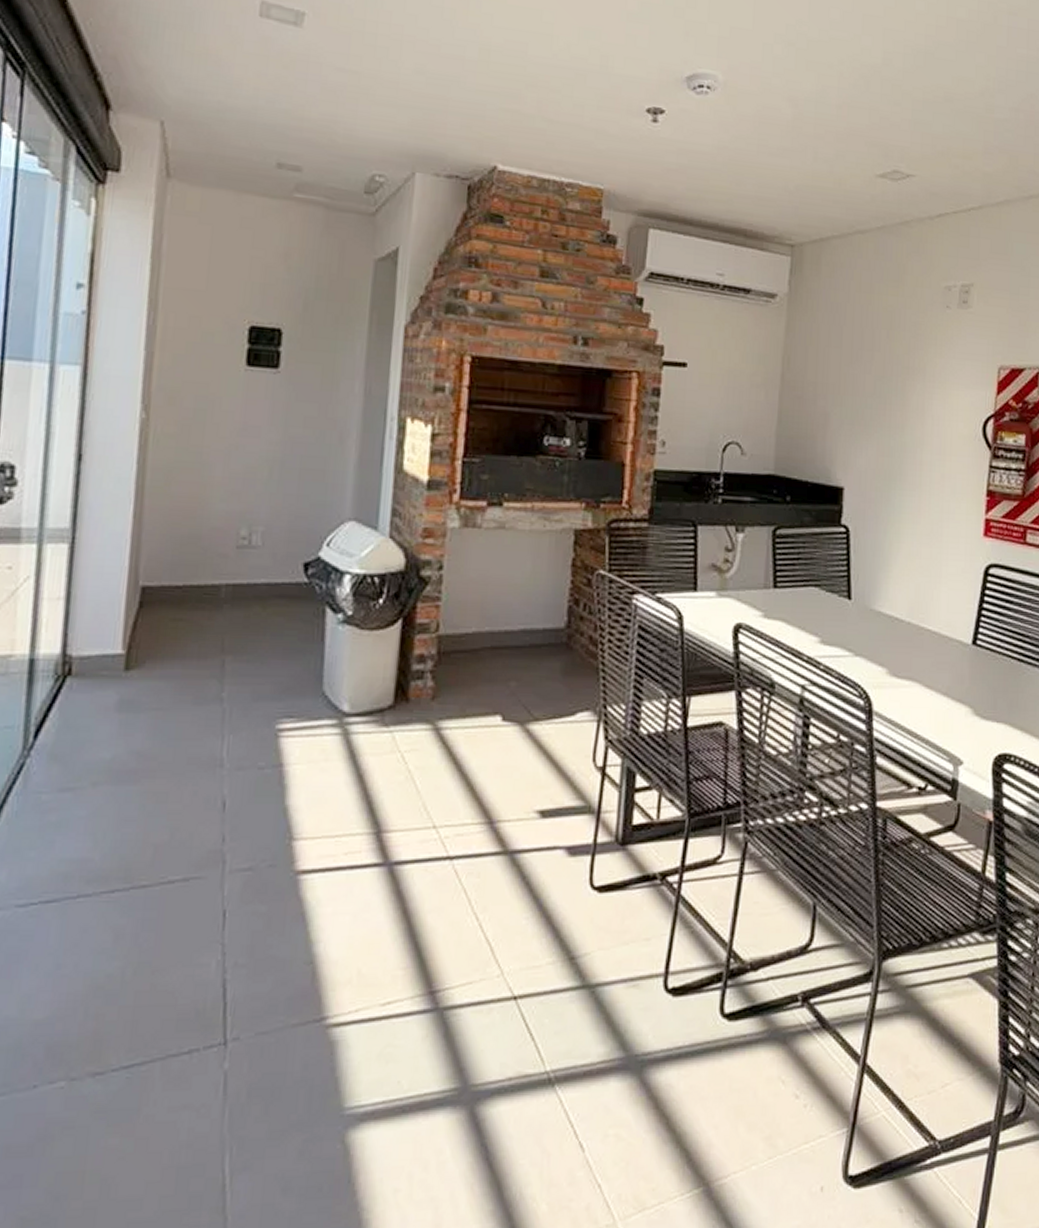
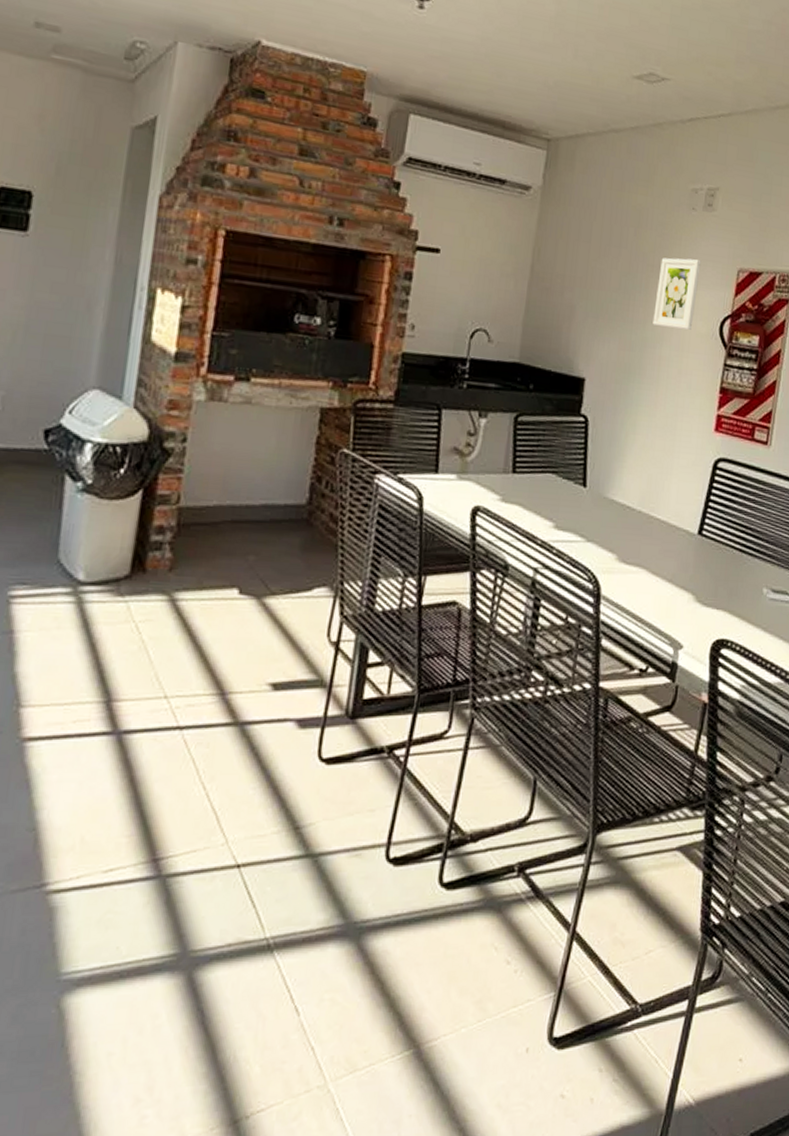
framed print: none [911,358,959,432] -> present [652,257,701,330]

